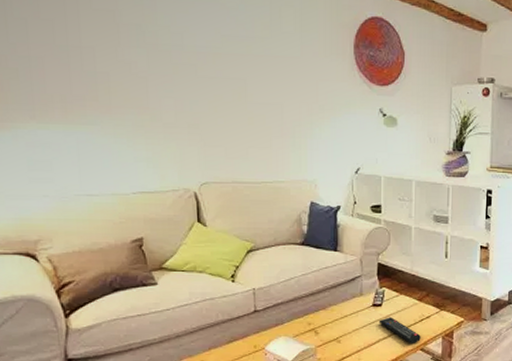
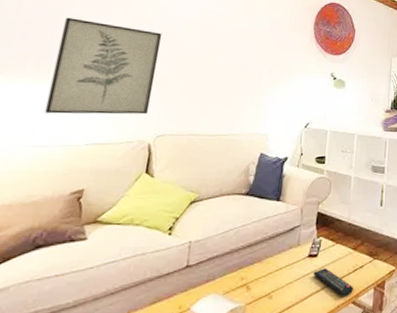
wall art: none [78,52,187,162] -> present [44,17,163,115]

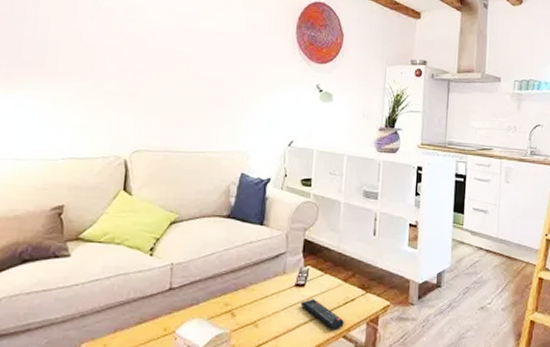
wall art: present [44,17,163,115] -> none [20,22,132,128]

